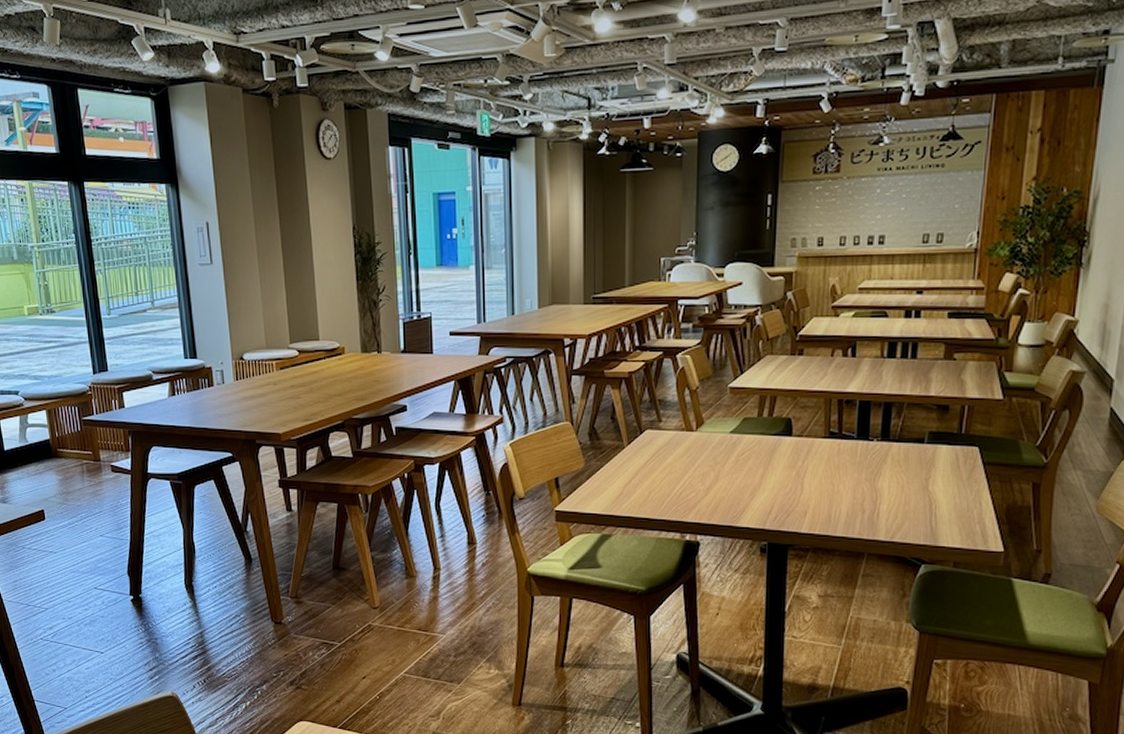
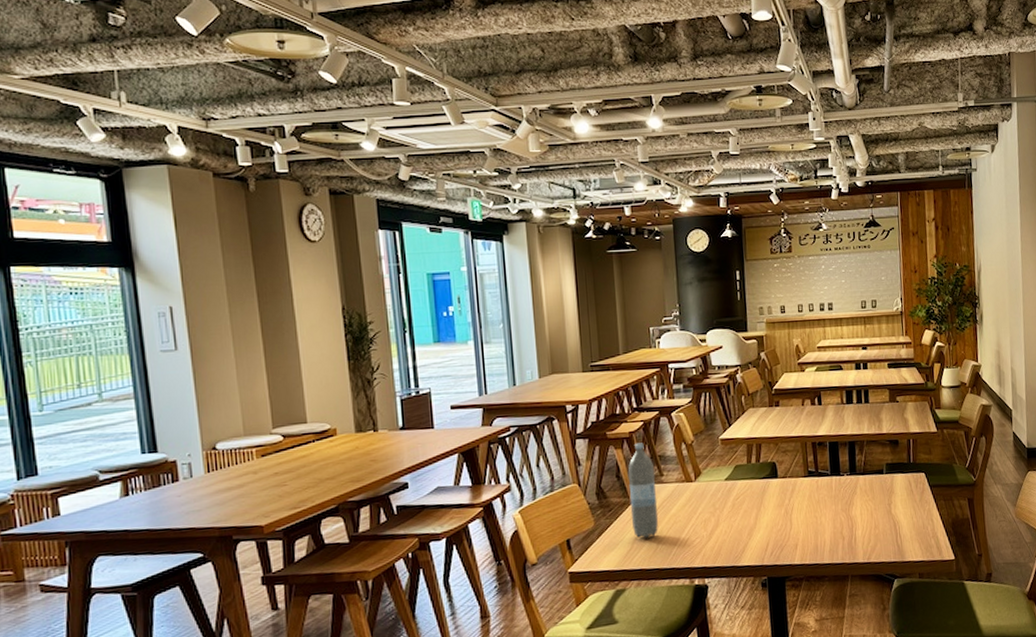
water bottle: none [623,384,653,485] -> present [627,442,659,538]

